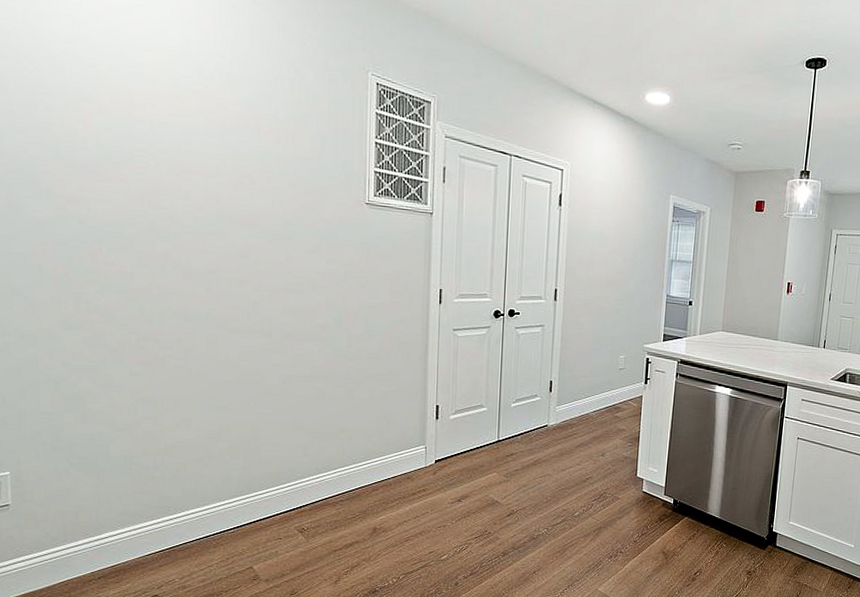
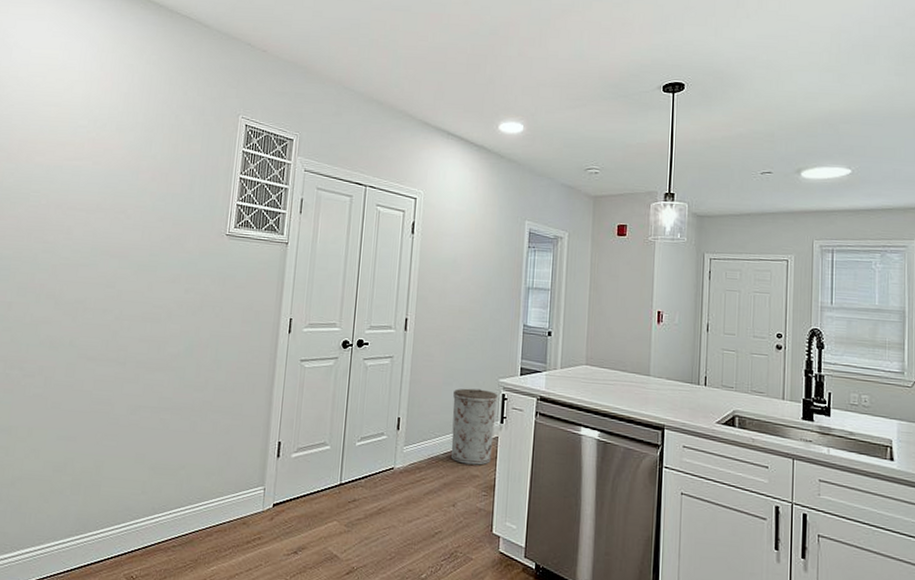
trash can: none [599,353,643,421] -> present [450,388,499,465]

